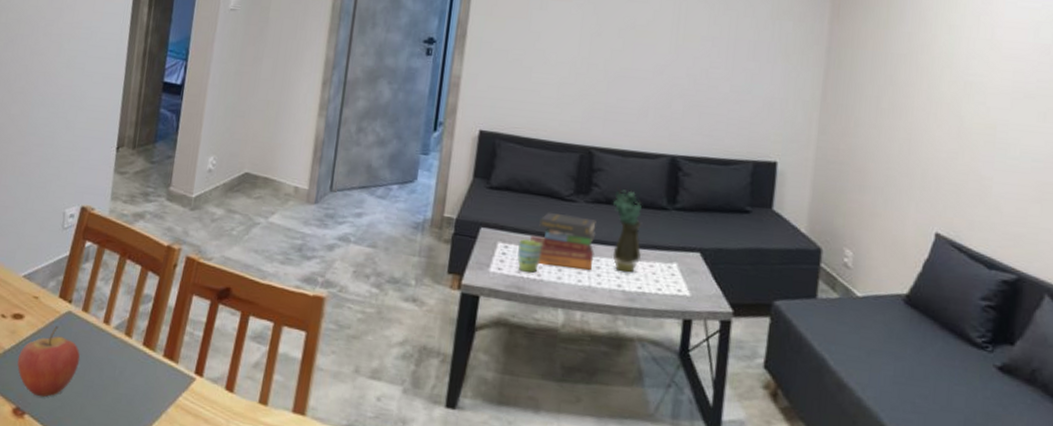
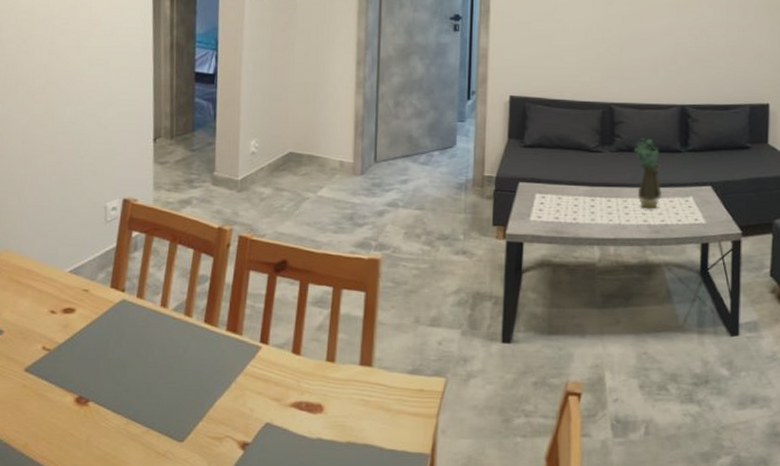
fruit: present [17,326,81,398] -> none [74,315,141,384]
mug: present [517,239,542,273] -> none [553,189,575,217]
books: present [529,212,597,270] -> none [563,163,622,210]

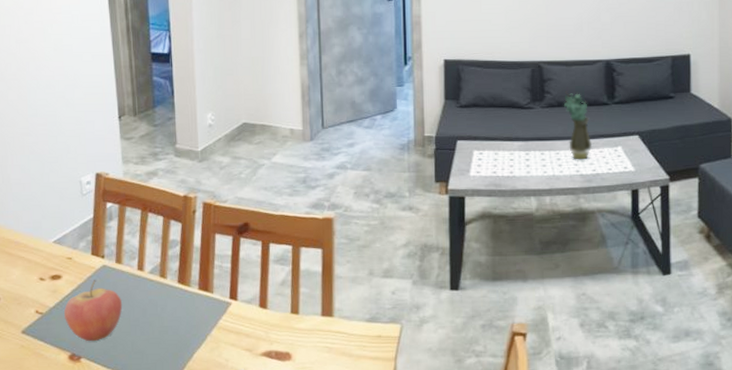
fruit: none [74,315,141,384] -> present [64,280,123,342]

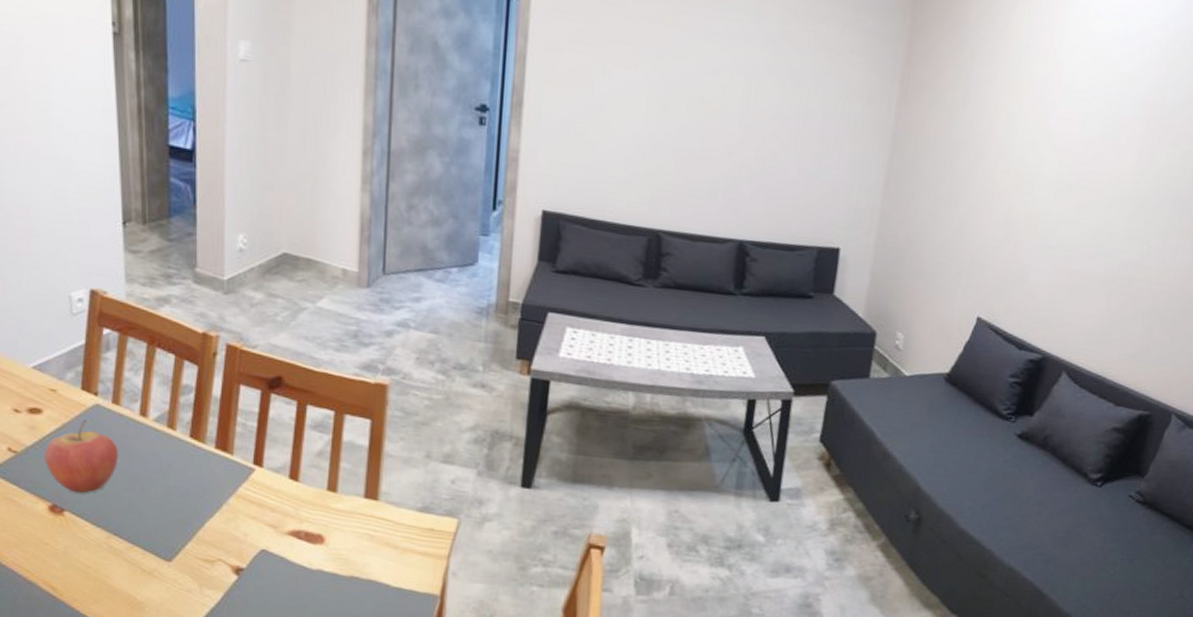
vase: present [564,91,593,159] -> none [681,271,710,356]

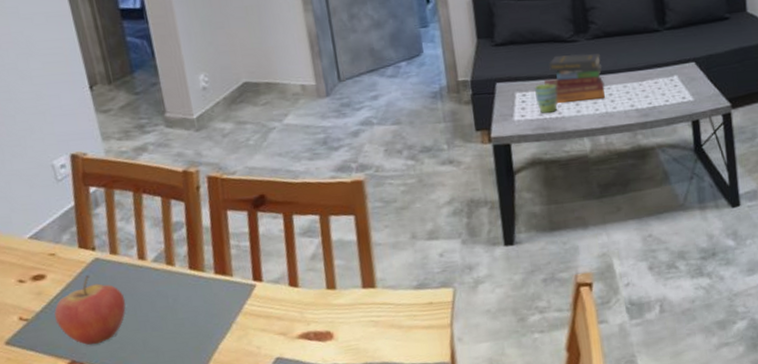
mug: none [587,324,612,357] -> present [534,84,559,114]
books: none [598,296,665,354] -> present [543,53,605,103]

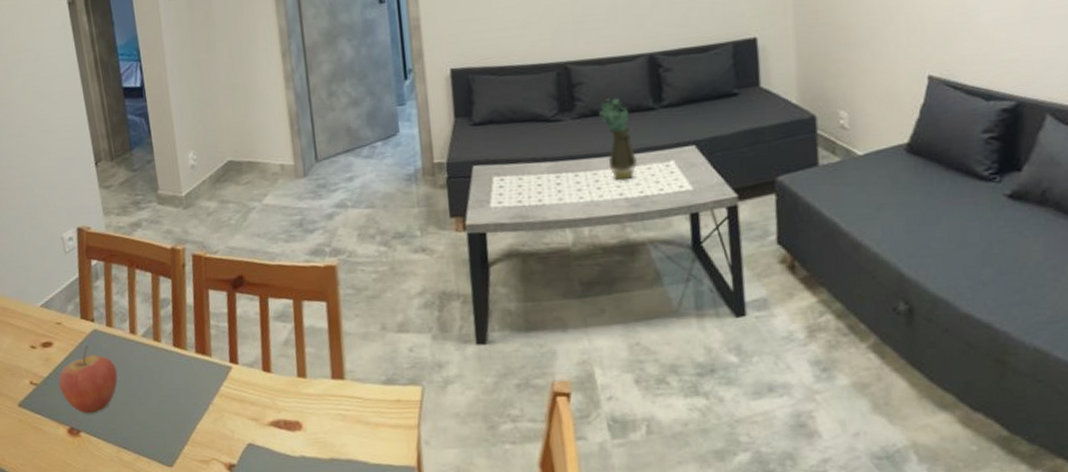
mug: present [534,84,559,114] -> none [512,167,539,200]
books: present [543,53,605,103] -> none [523,134,591,189]
vase: none [610,19,647,93] -> present [599,96,638,180]

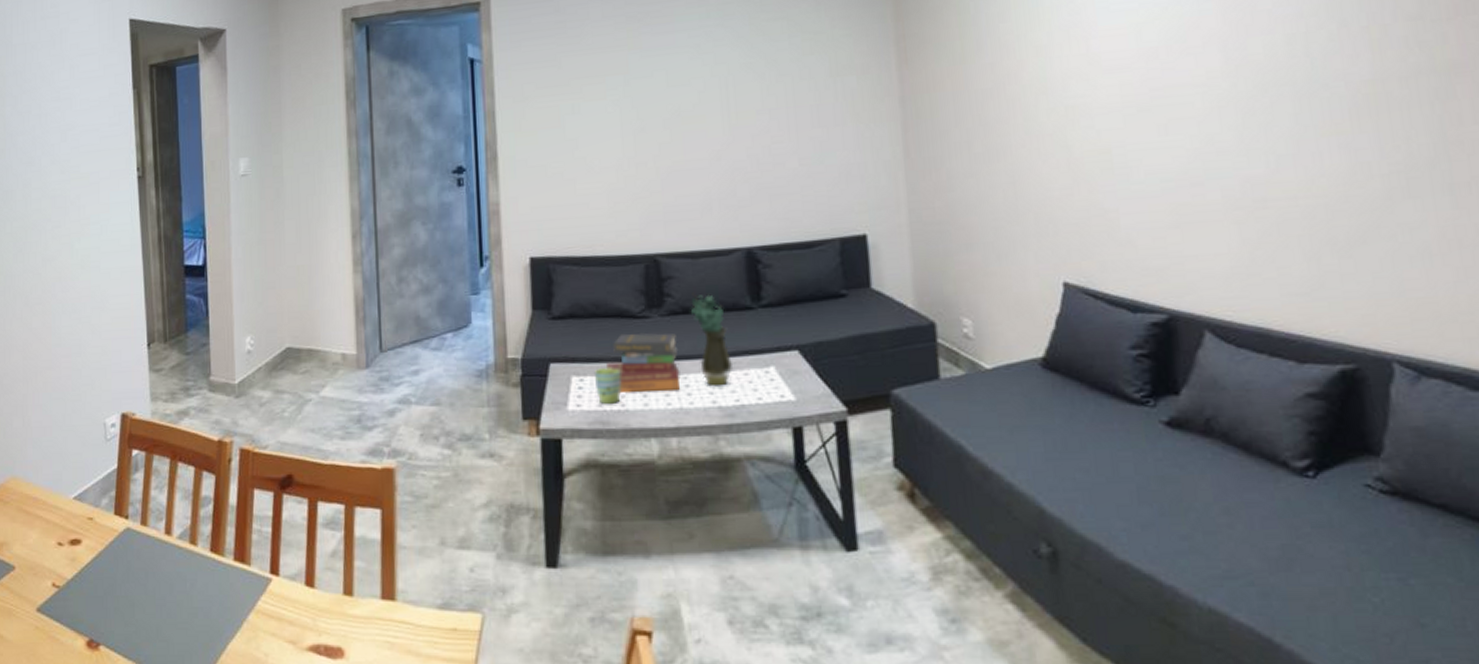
fruit: present [58,346,118,414] -> none [83,546,147,625]
mug: none [512,167,539,200] -> present [593,368,622,404]
books: none [523,134,591,189] -> present [605,332,681,392]

